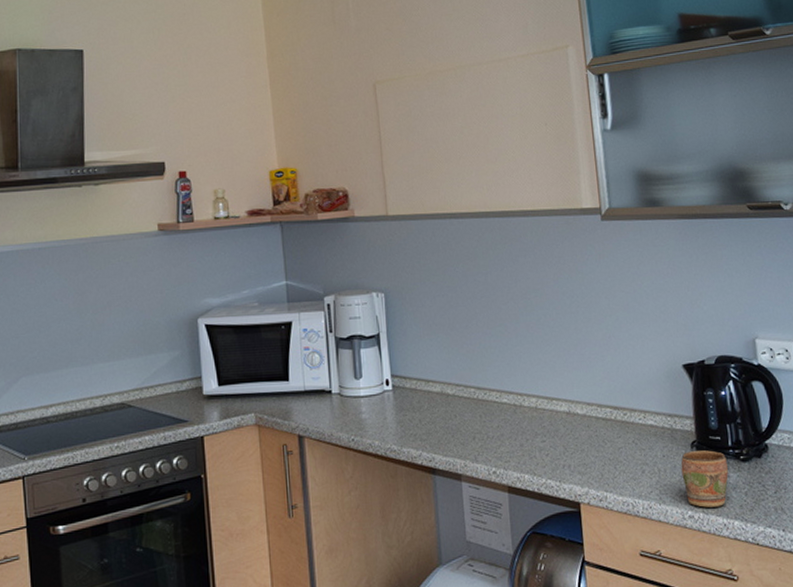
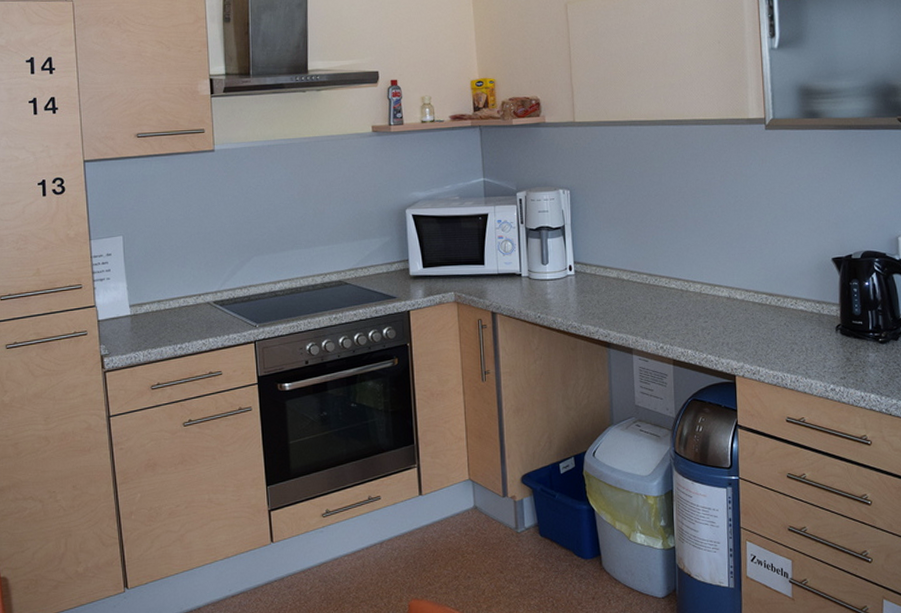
mug: present [680,450,729,508] -> none [826,333,868,382]

